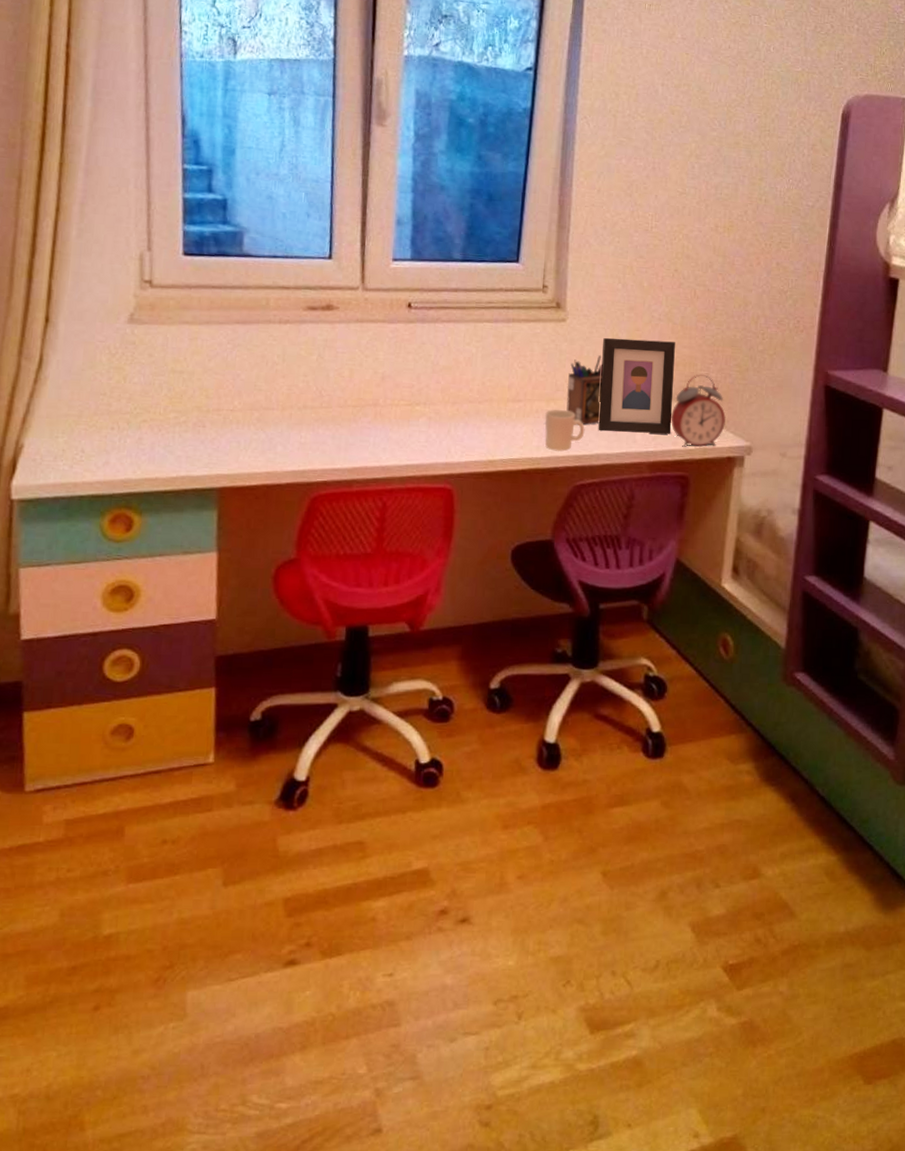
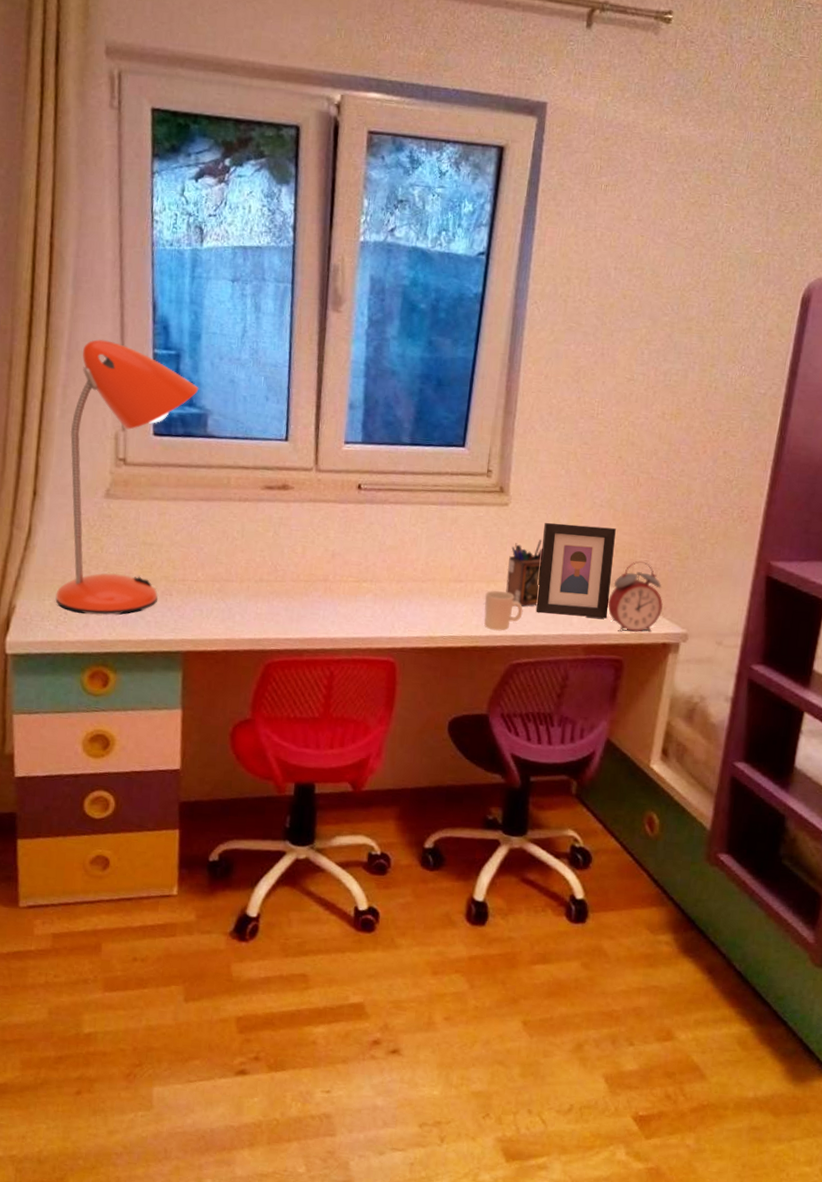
desk lamp: none [70,154,234,452] -> present [55,339,199,616]

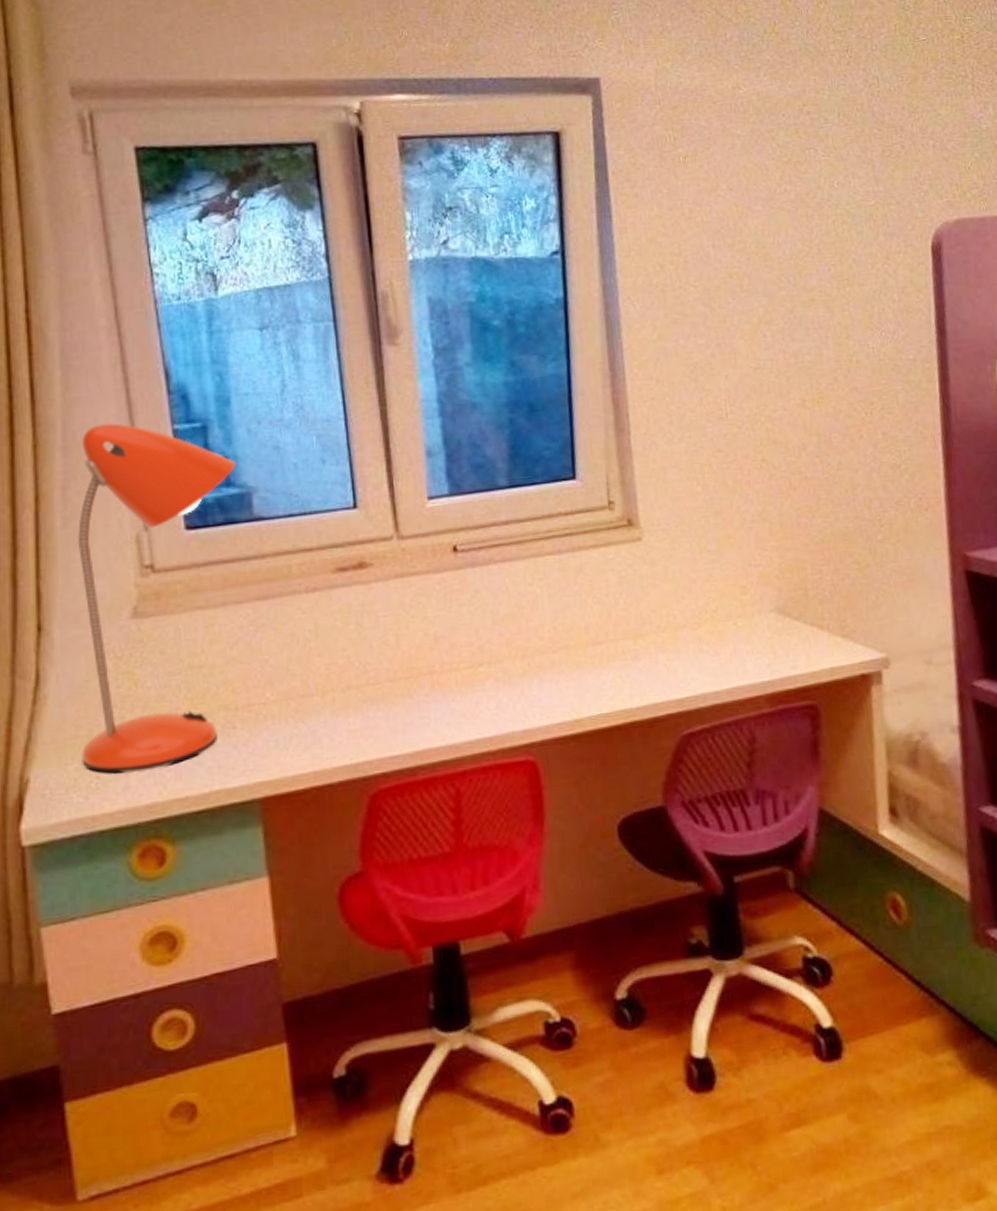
mug: present [484,590,523,632] -> none [633,645,684,699]
desk organizer: present [506,540,543,606] -> none [654,575,700,661]
picture frame: present [535,522,616,619] -> none [689,545,788,666]
alarm clock: present [607,560,663,633] -> none [784,578,852,670]

